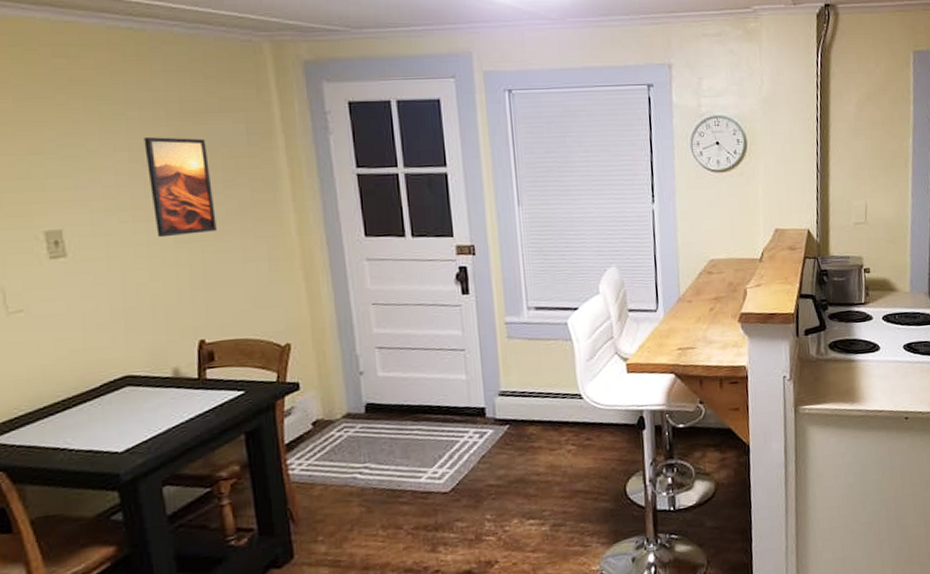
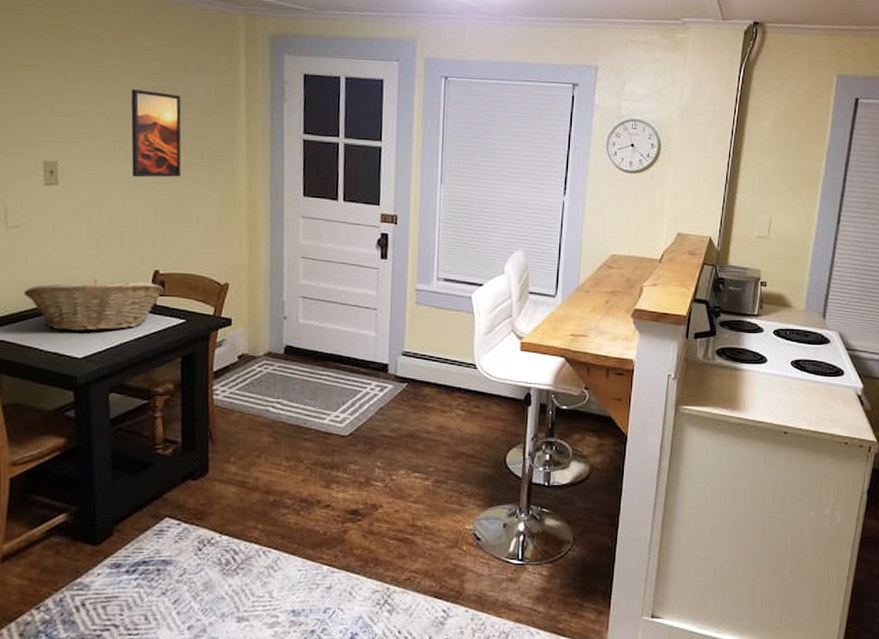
fruit basket: none [40,354,214,424] -> present [24,279,164,331]

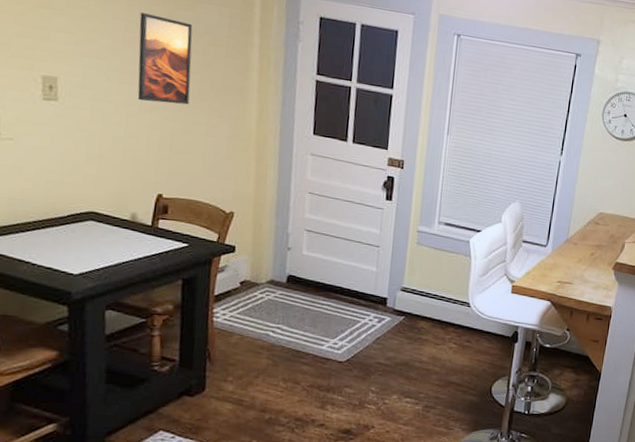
fruit basket: present [24,279,164,331] -> none [17,198,167,250]

